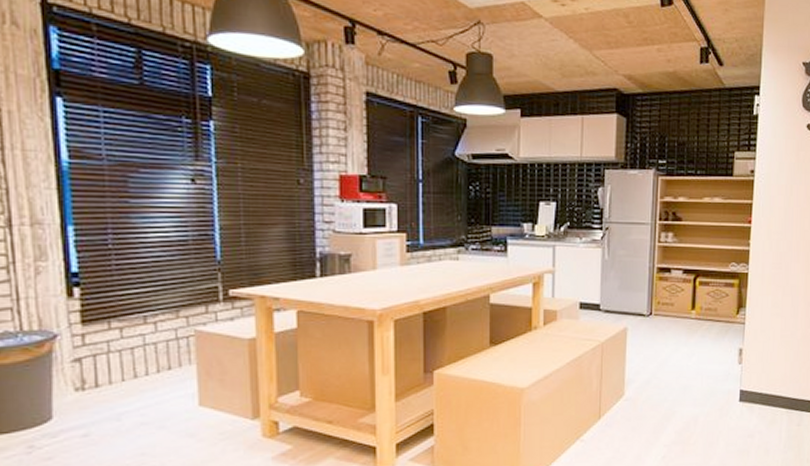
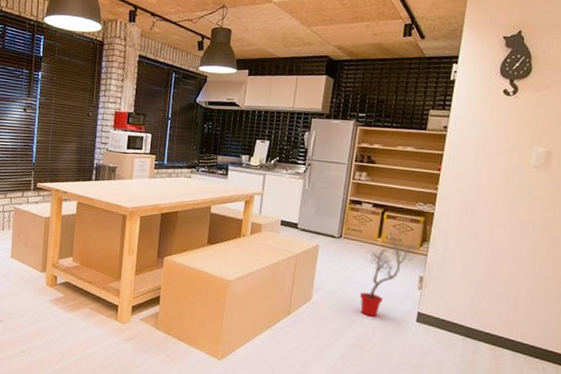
potted tree: none [677,299,739,404] -> present [359,231,422,317]

